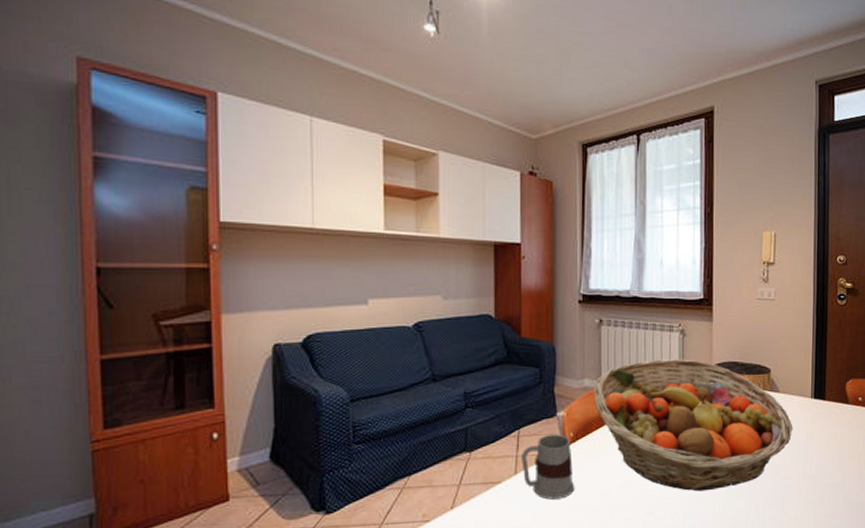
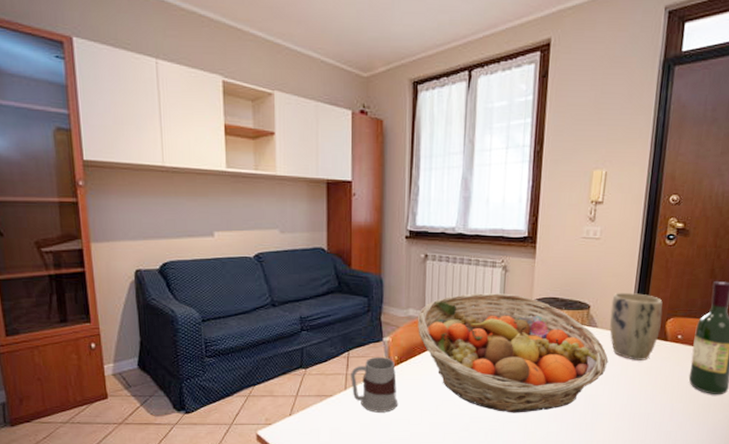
plant pot: none [791,354,841,426] -> present [609,292,663,360]

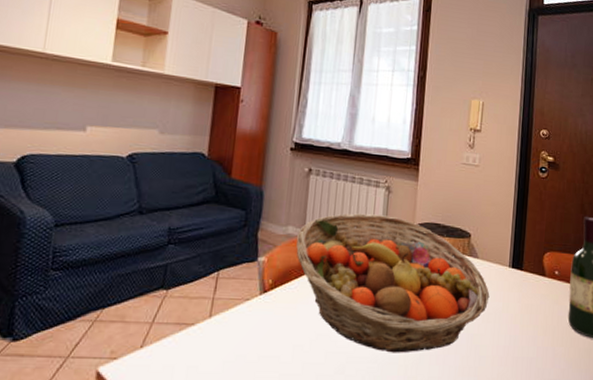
mug: present [351,356,398,413] -> none [217,279,269,348]
plant pot: present [609,292,663,360] -> none [490,222,539,297]

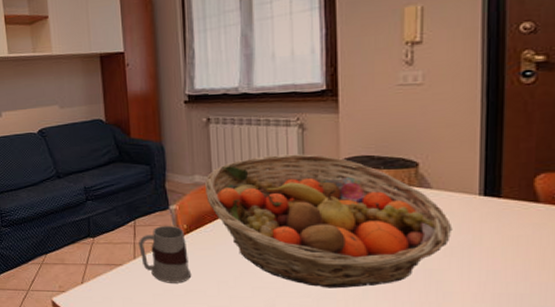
mug: none [217,279,269,348] -> present [139,225,192,283]

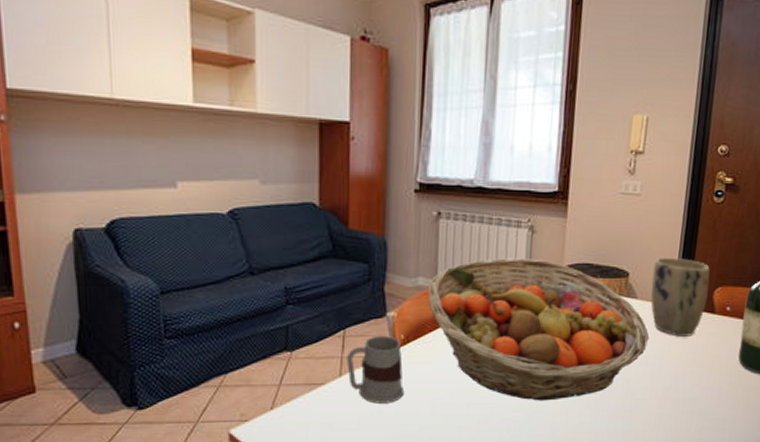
plant pot: none [448,144,527,227] -> present [650,257,710,337]

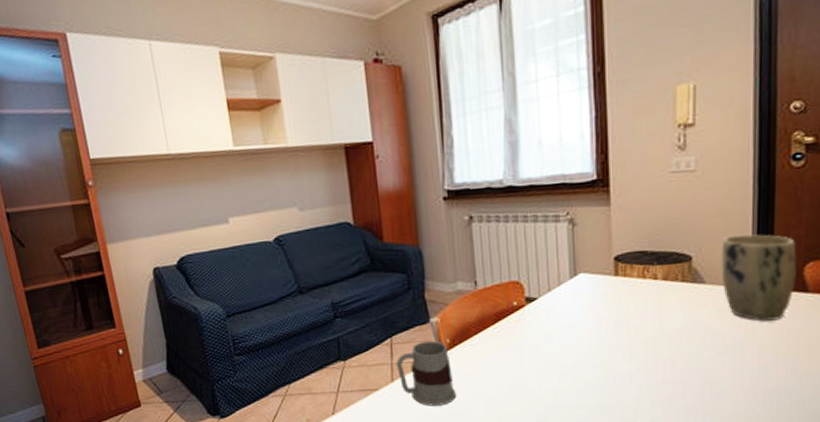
fruit basket: present [428,258,650,401] -> none [469,252,726,398]

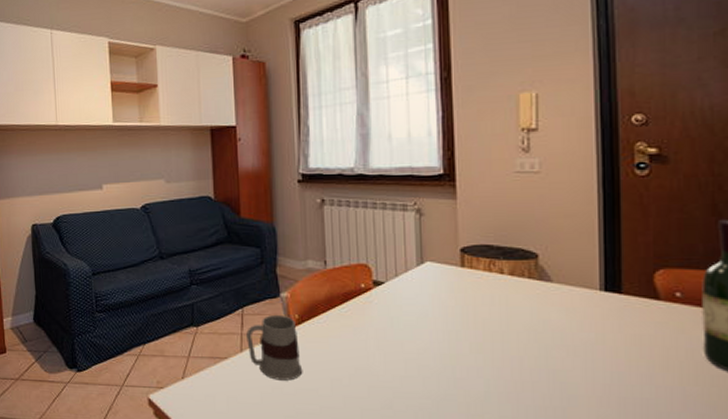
plant pot: present [721,234,797,321] -> none [568,236,646,326]

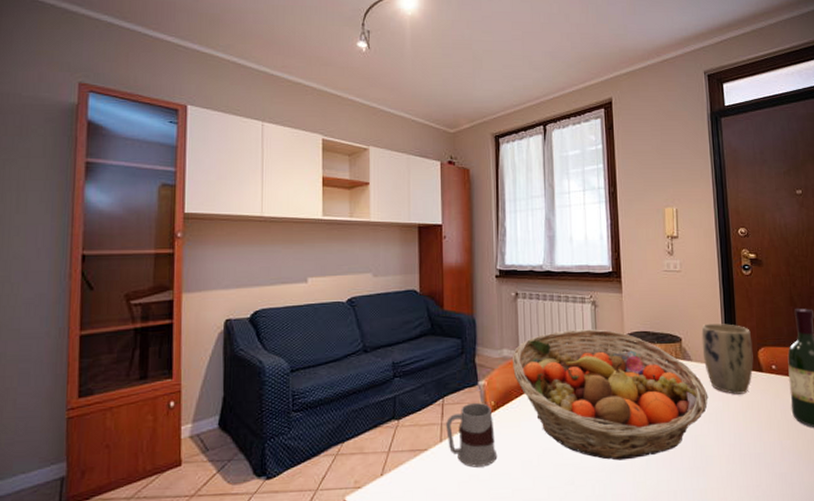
fruit basket: none [319,241,575,390] -> present [513,329,709,461]
plant pot: none [568,236,646,326] -> present [701,323,754,395]

